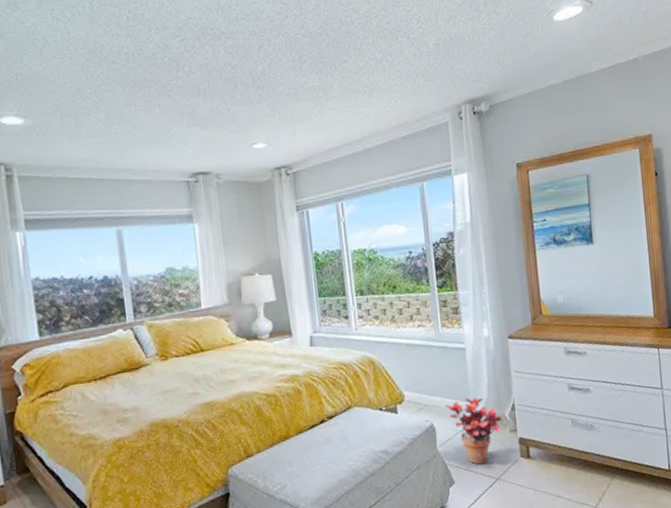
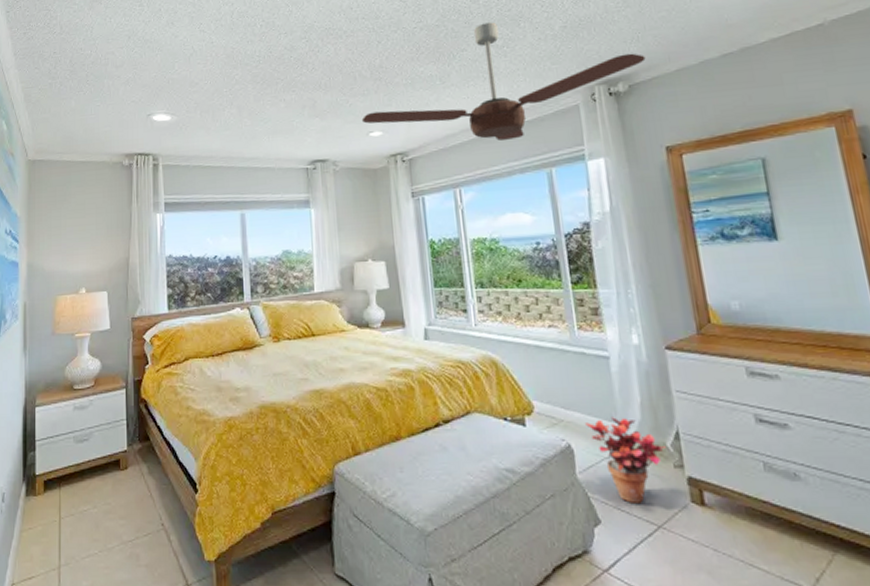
ceiling fan: none [244,34,504,155] -> present [361,22,646,141]

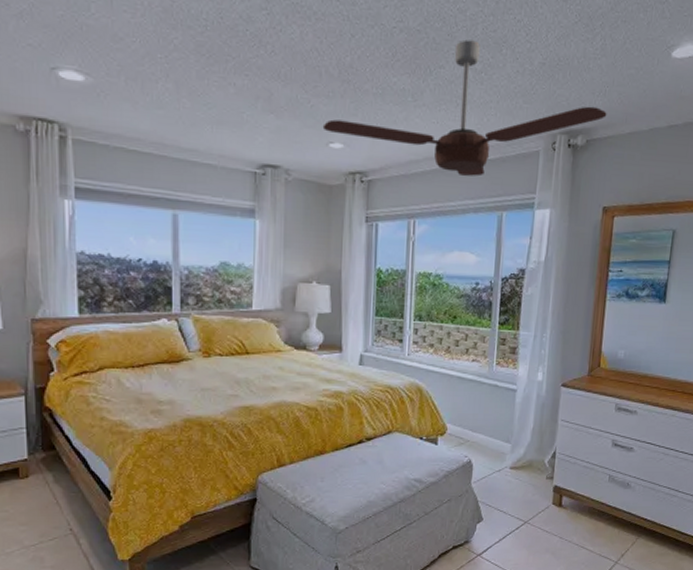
potted plant: present [585,417,666,503] -> none [486,439,544,505]

